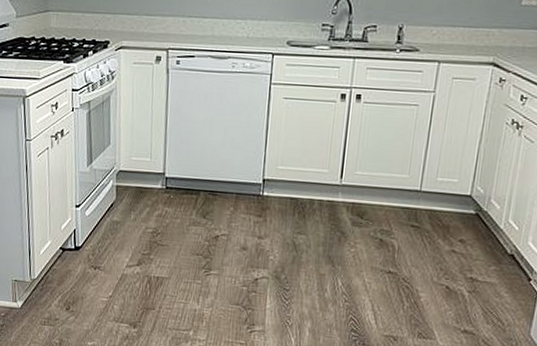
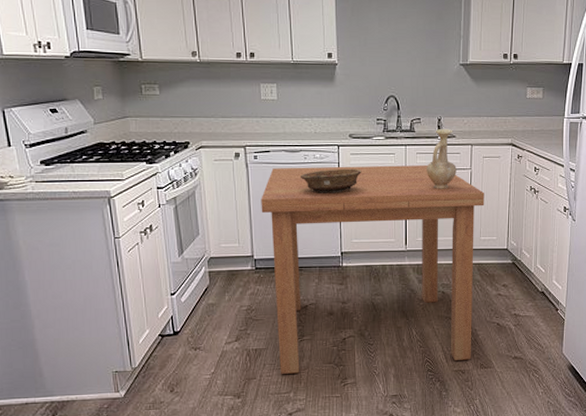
dining table: none [178,76,449,326] -> present [261,164,485,374]
decorative bowl: none [226,81,298,110] -> present [301,168,362,193]
pitcher: none [377,39,417,115] -> present [427,128,457,189]

